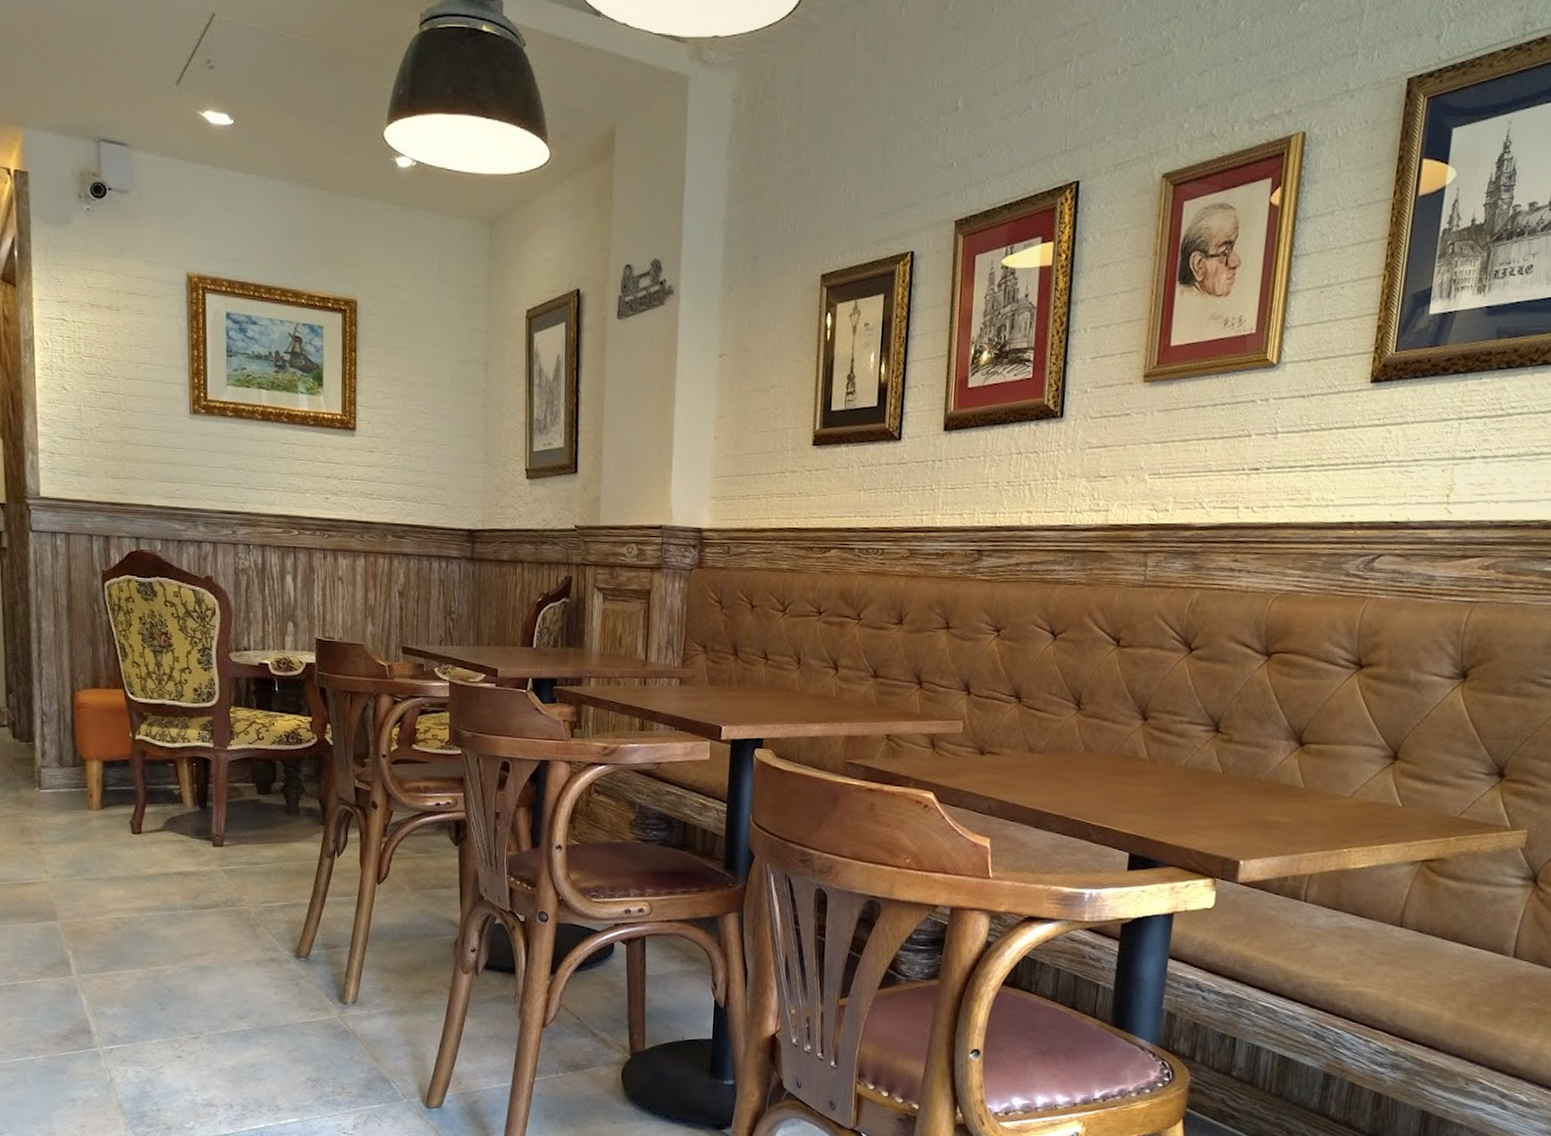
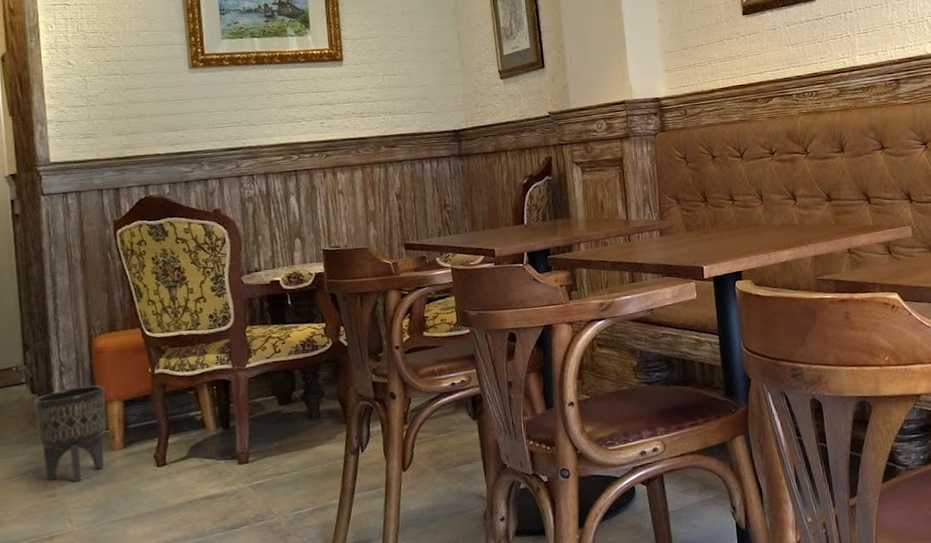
planter: none [15,739,86,834] -> present [34,385,106,482]

